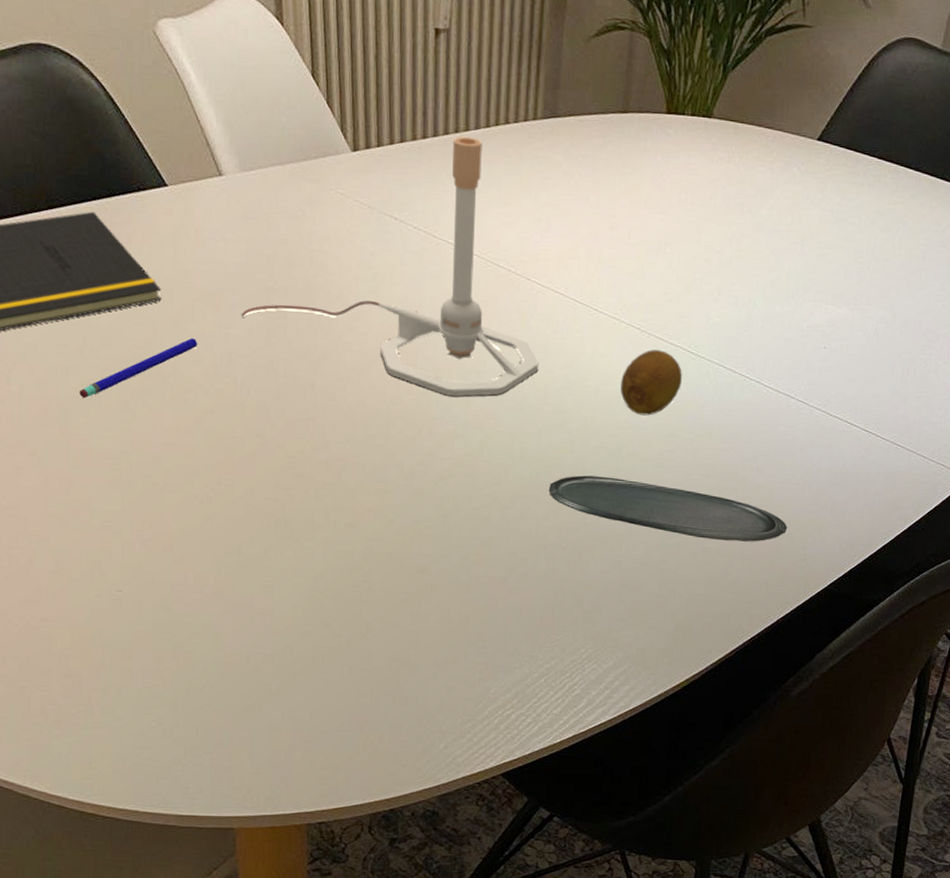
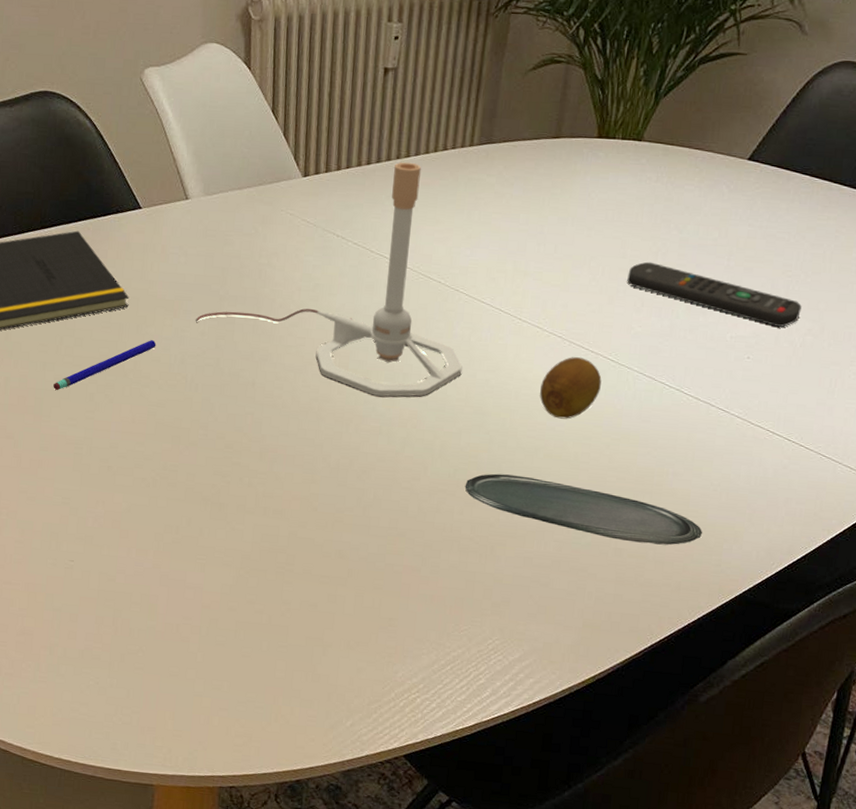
remote control: none [703,247,874,315] -> present [627,261,802,327]

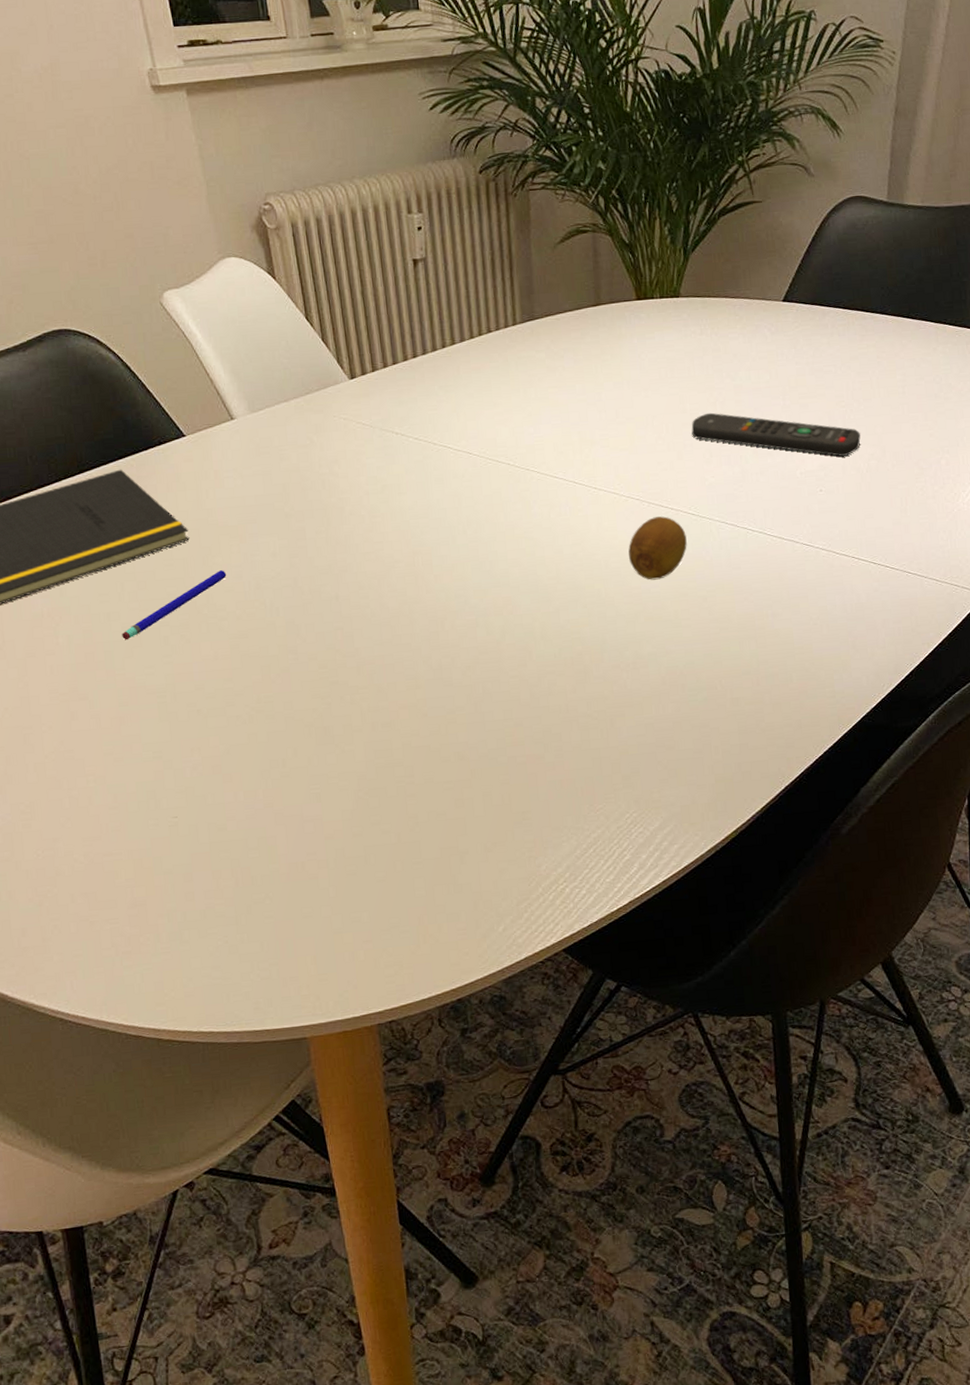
lamp base: present [195,162,462,397] -> none [263,349,548,589]
oval tray: present [465,473,703,546] -> none [572,643,812,690]

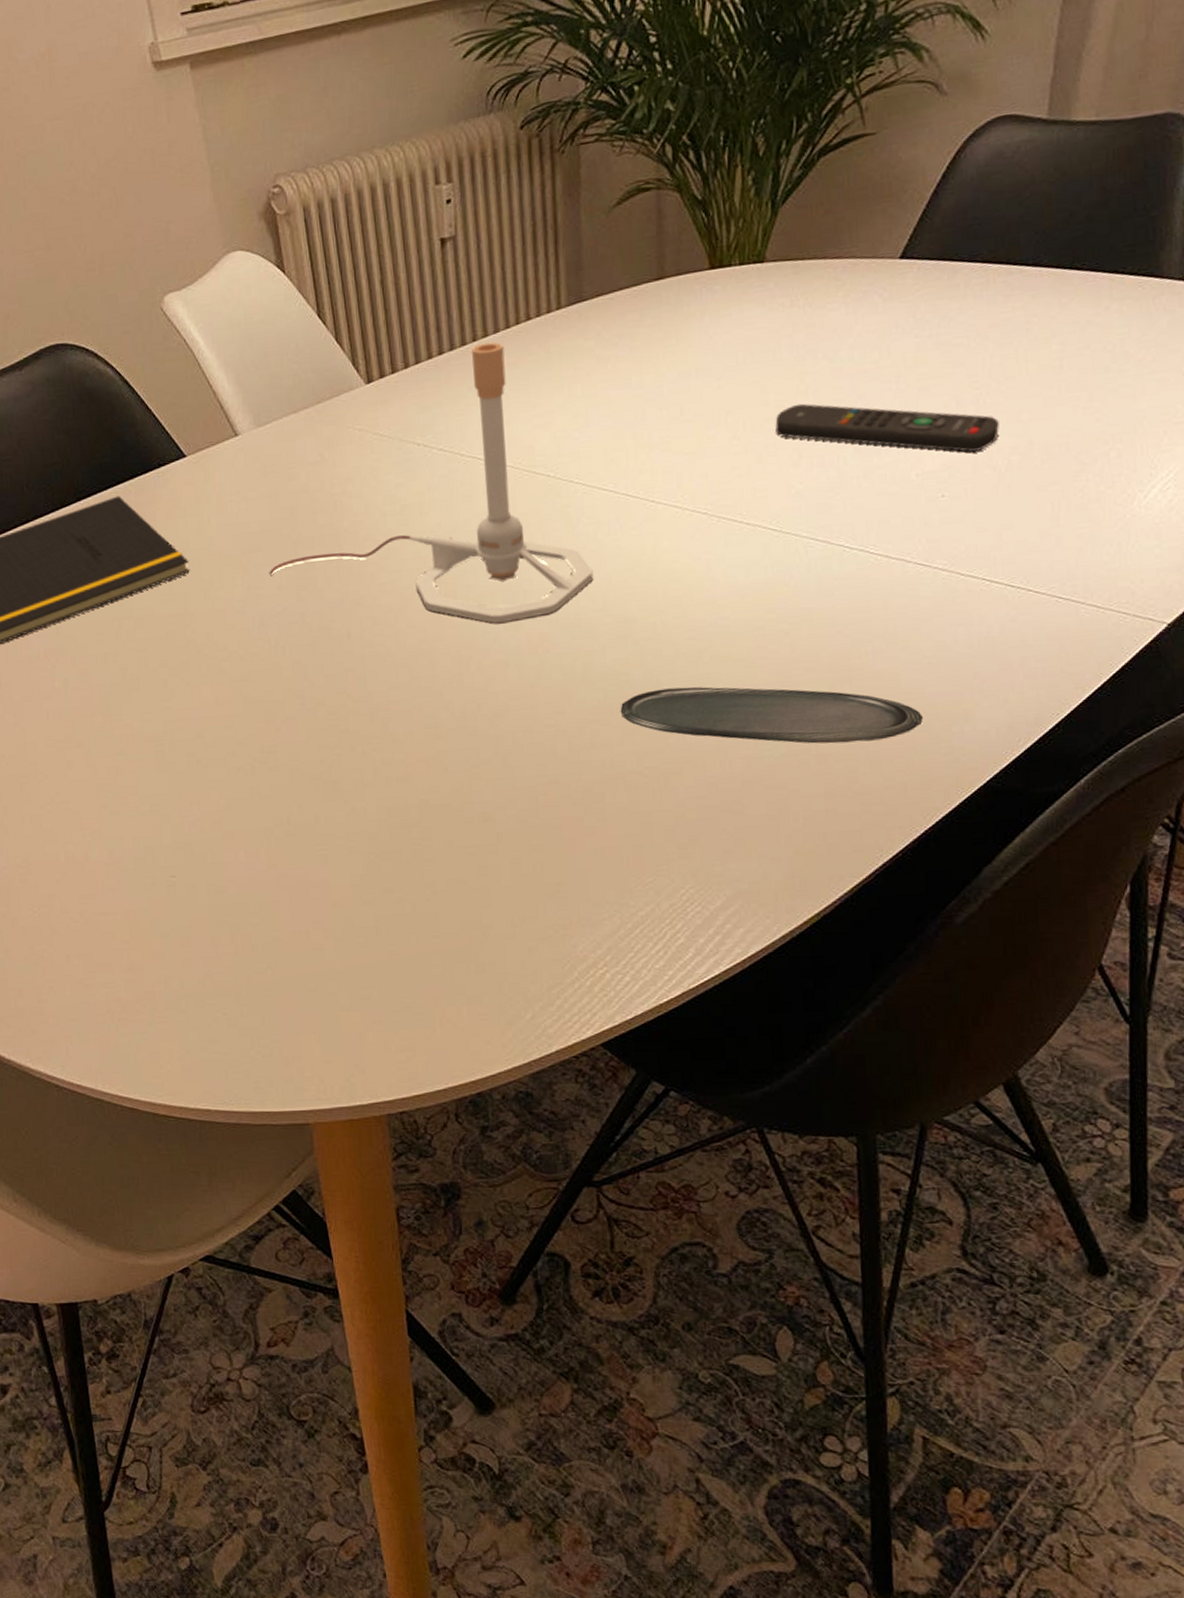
pen: present [122,570,227,641] -> none [119,605,229,684]
lamp base: none [263,349,548,589] -> present [269,342,593,624]
oval tray: none [572,643,812,690] -> present [620,686,924,744]
fruit: present [628,516,687,580] -> none [691,533,766,611]

